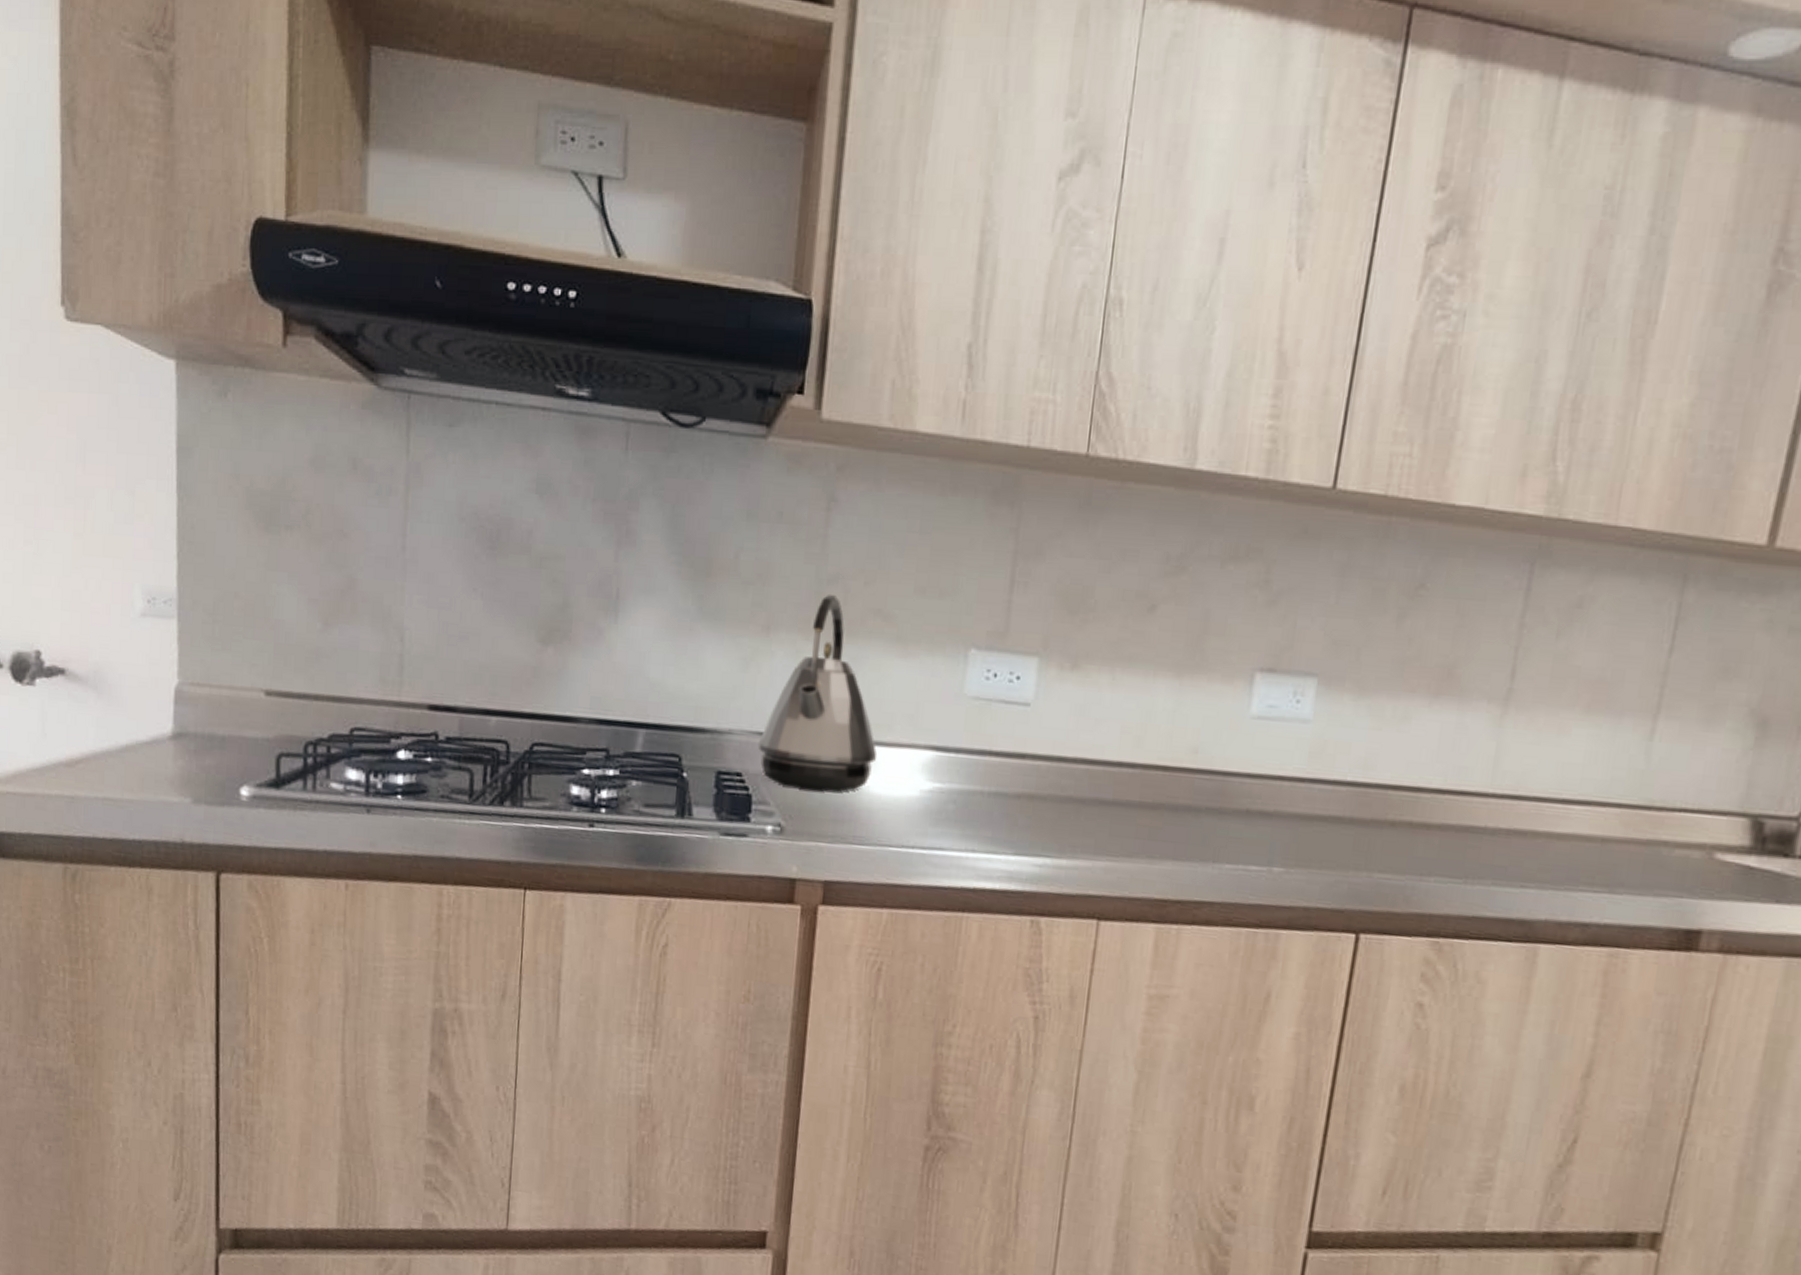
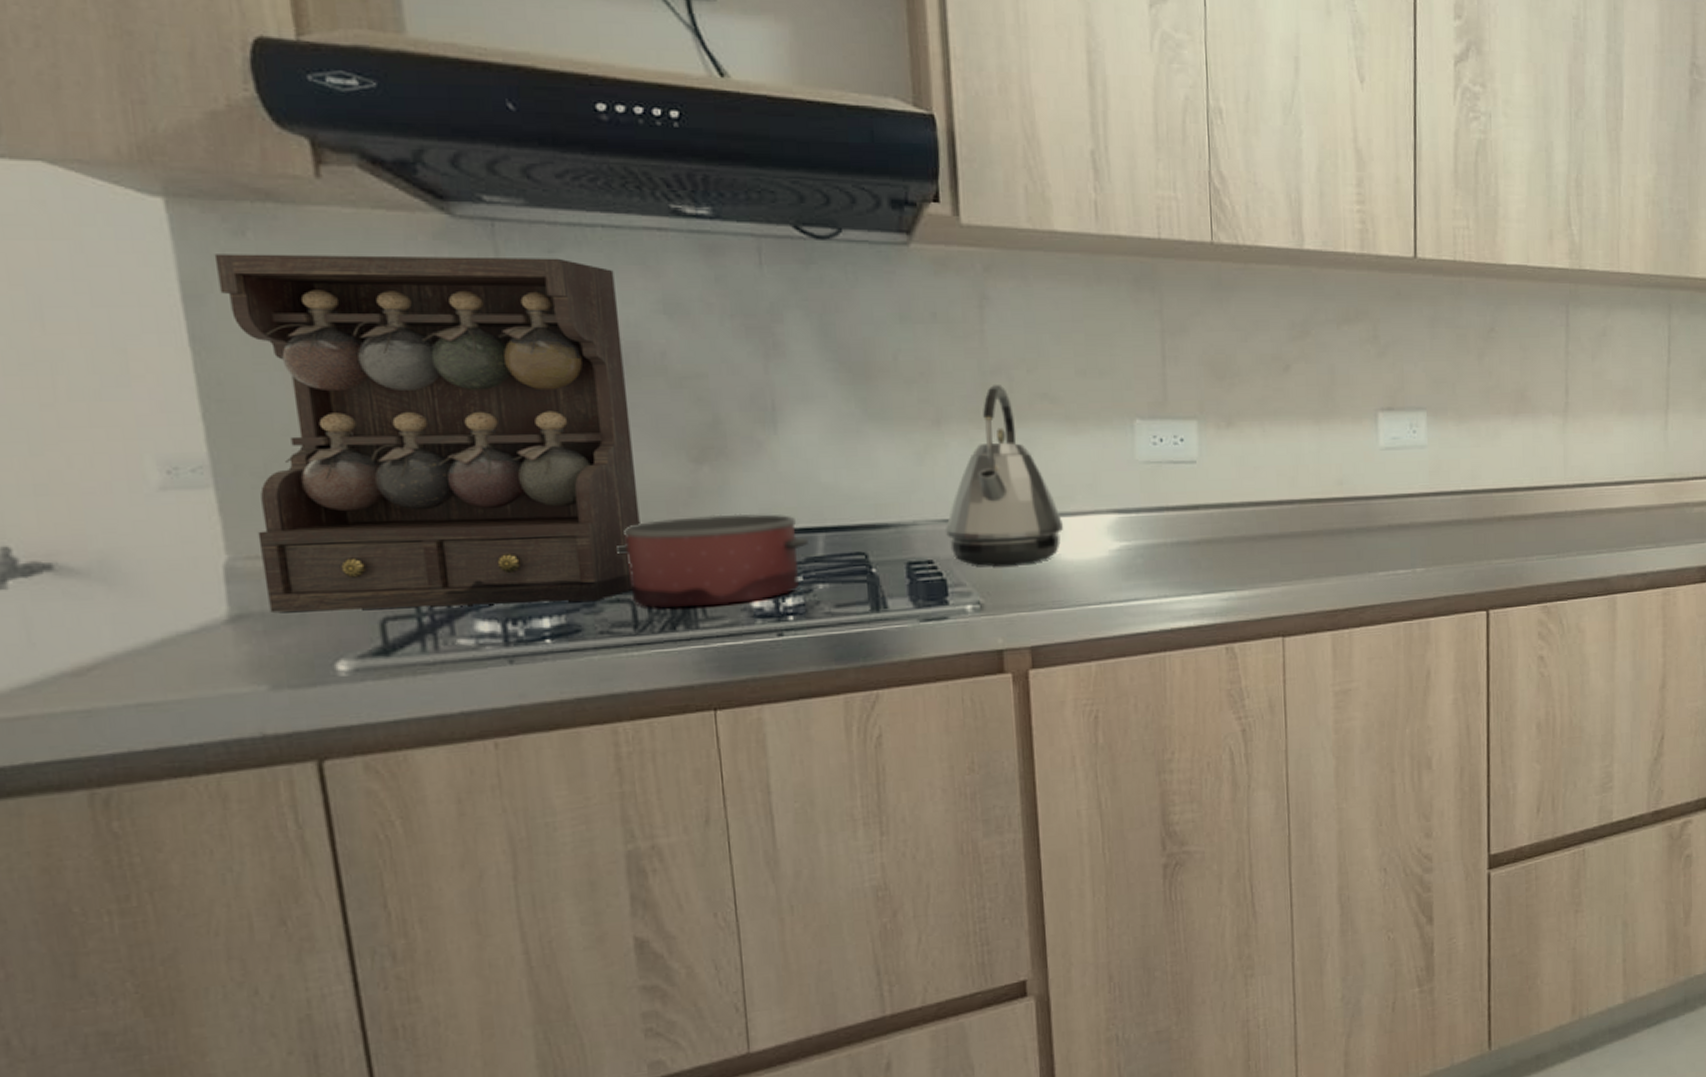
spice rack: none [200,412,500,765] -> present [214,254,640,612]
cooking pot: none [465,694,630,789] -> present [617,513,808,609]

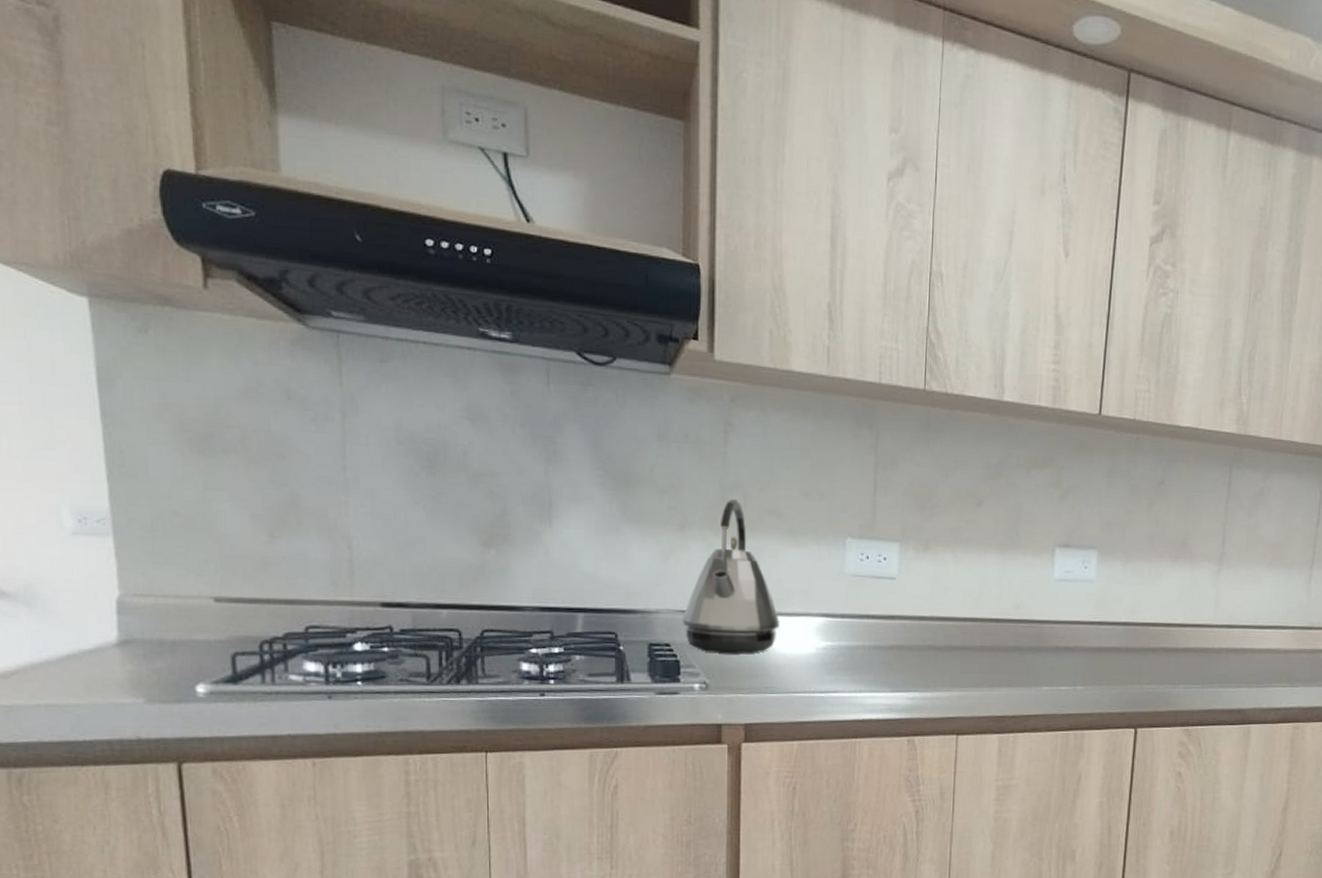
spice rack: present [214,254,640,612] -> none [123,346,438,653]
cooking pot: present [617,513,808,609] -> none [418,590,570,667]

